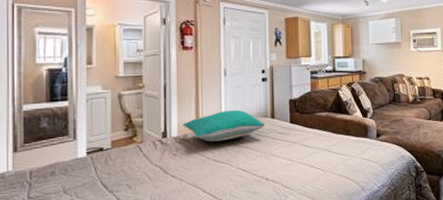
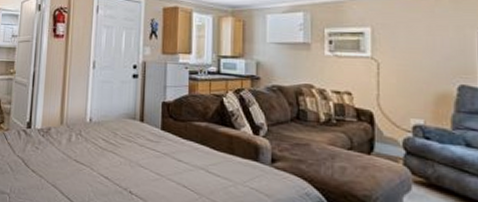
pillow: present [183,109,265,142] -> none [47,106,132,141]

